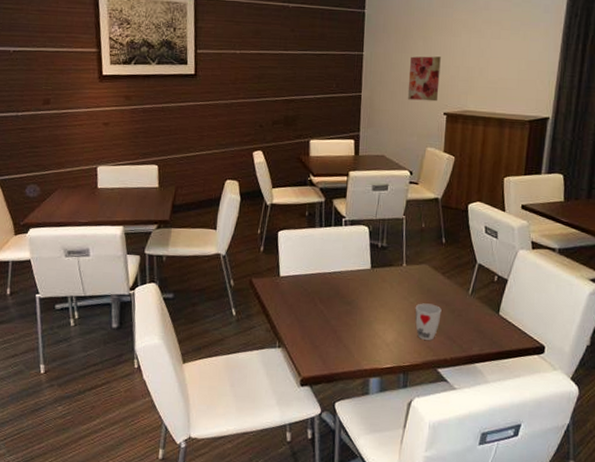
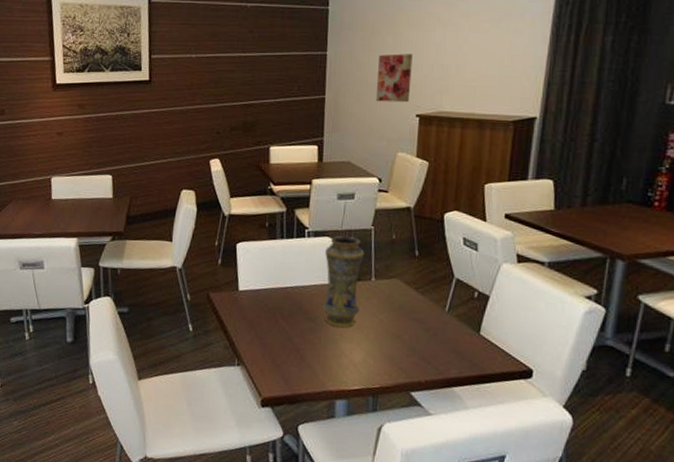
vase: none [357,224,397,310] -> present [322,236,365,327]
cup: present [415,303,442,340] -> none [385,321,415,361]

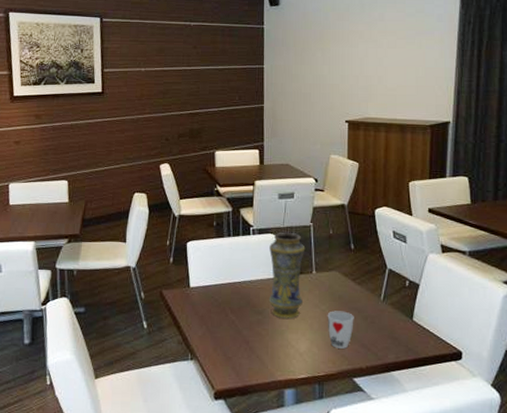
wall art: present [375,54,413,103] -> none [309,67,340,110]
cup: none [385,321,415,361] -> present [327,311,354,349]

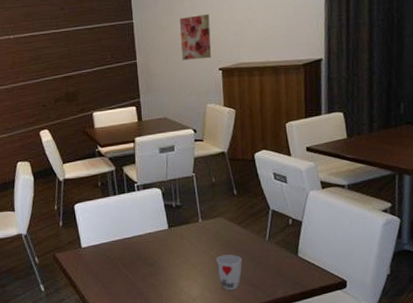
vase: present [268,233,306,319] -> none [155,185,192,268]
wall art: none [309,67,340,110] -> present [180,14,212,61]

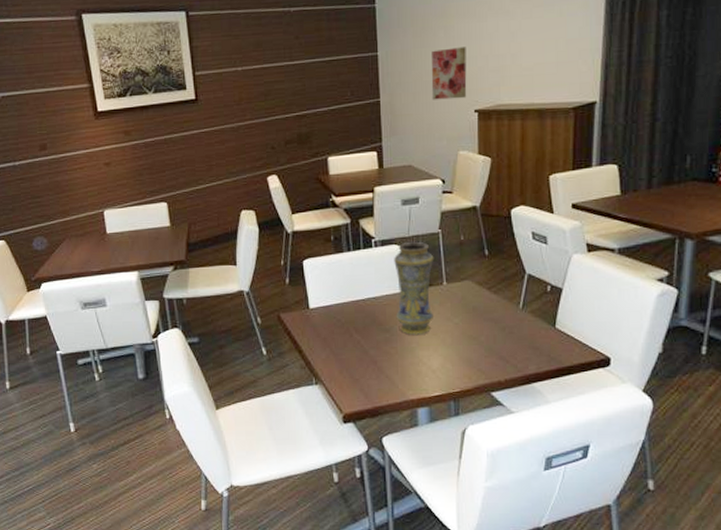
vase: none [155,185,192,268] -> present [394,242,434,335]
cup: present [216,254,242,290] -> none [460,323,491,363]

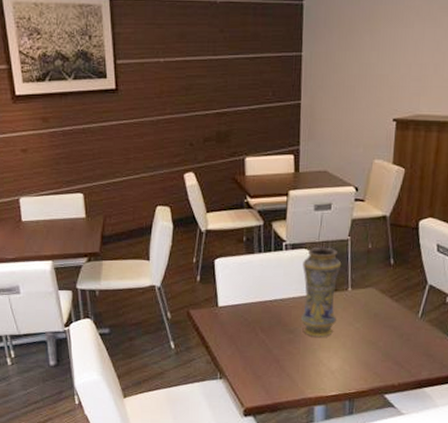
wall art: present [431,47,467,100] -> none [352,53,390,106]

